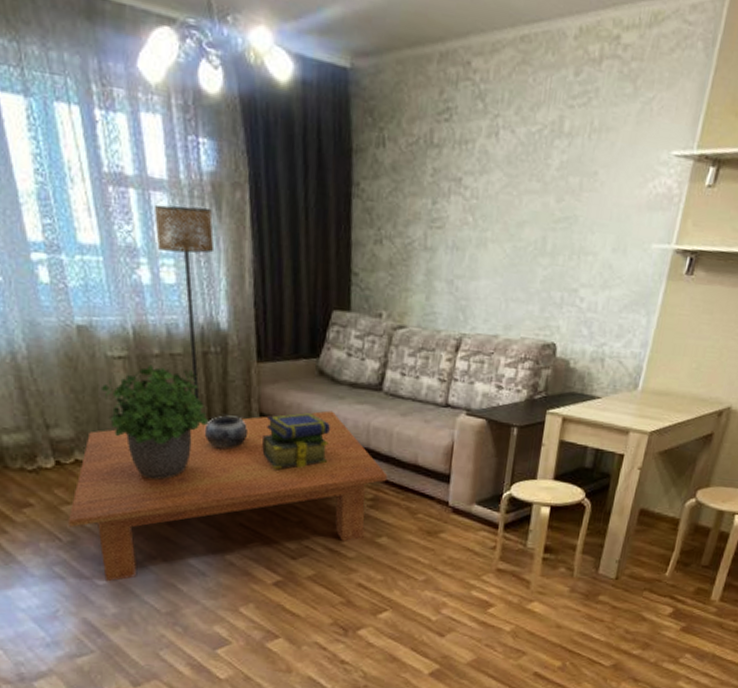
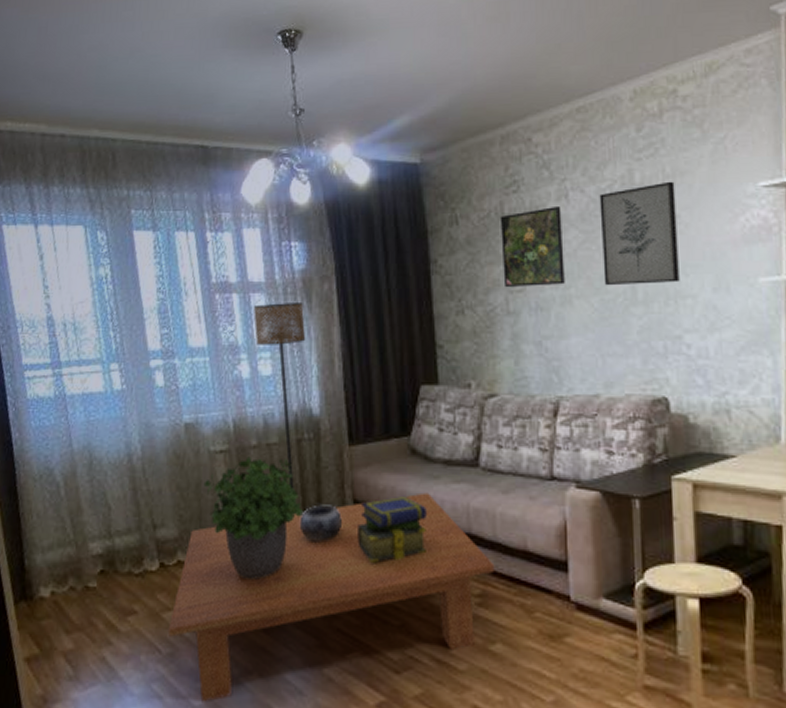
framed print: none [424,142,490,227] -> present [499,205,565,288]
wall art: none [518,135,600,239] -> present [599,181,680,286]

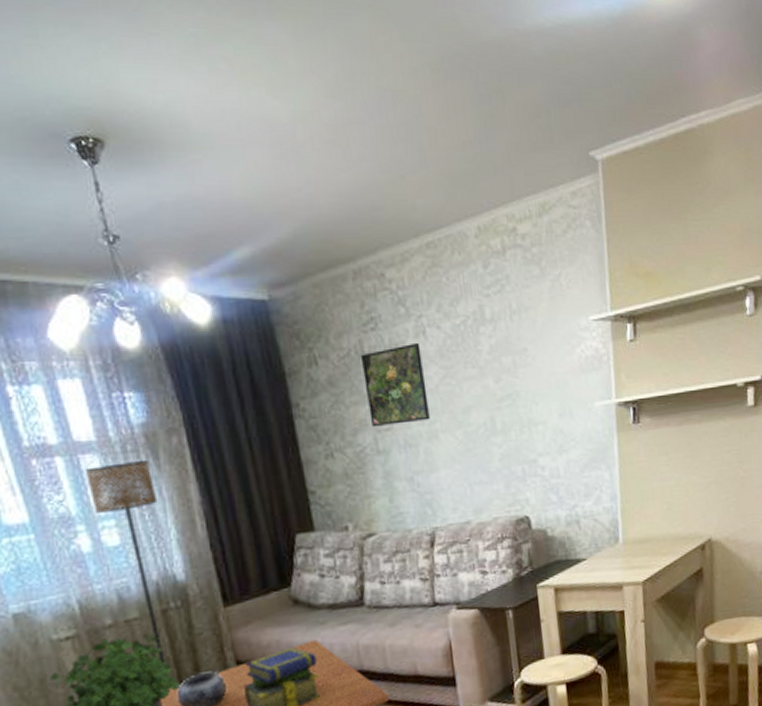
wall art: present [599,181,680,286] -> none [455,316,531,419]

